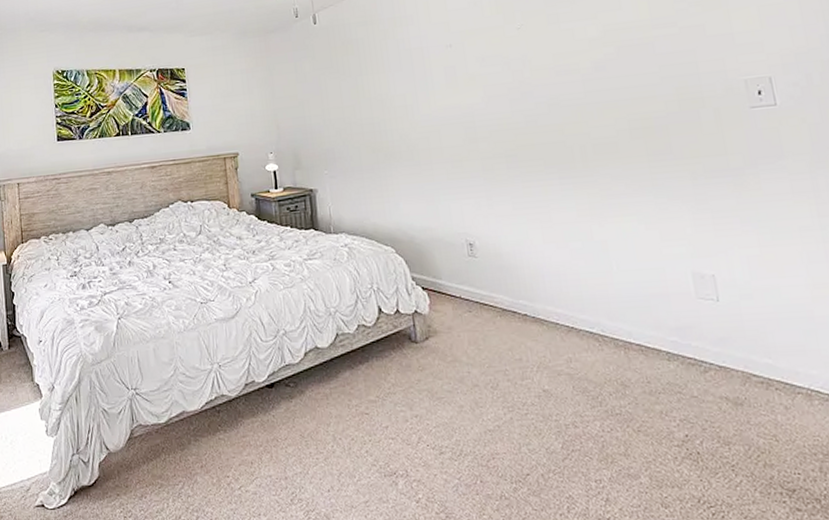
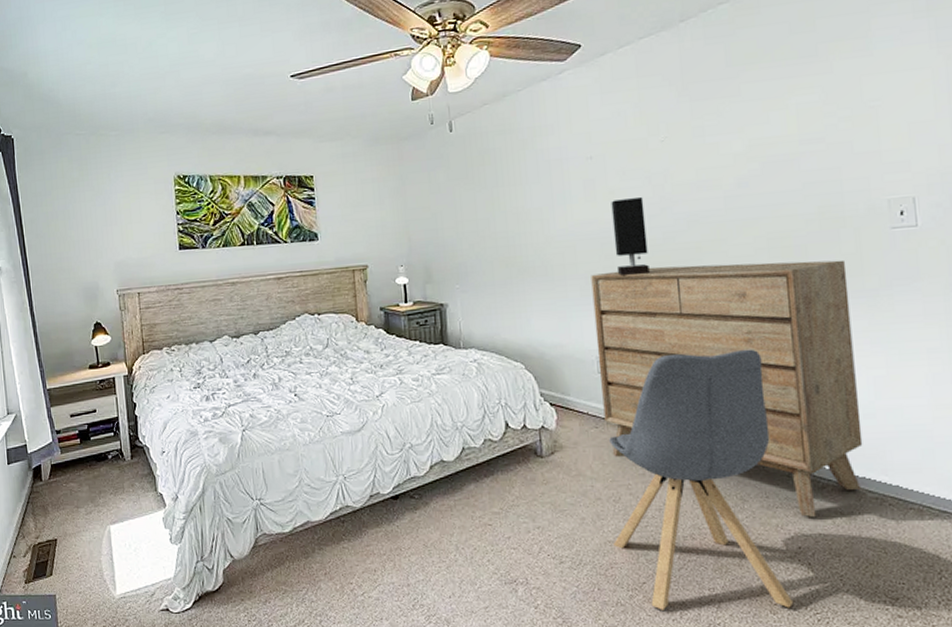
dresser: none [456,139,746,403] -> present [591,259,863,517]
table lamp: none [472,82,514,159] -> present [611,197,650,275]
chair: none [483,229,686,504] -> present [609,349,794,610]

